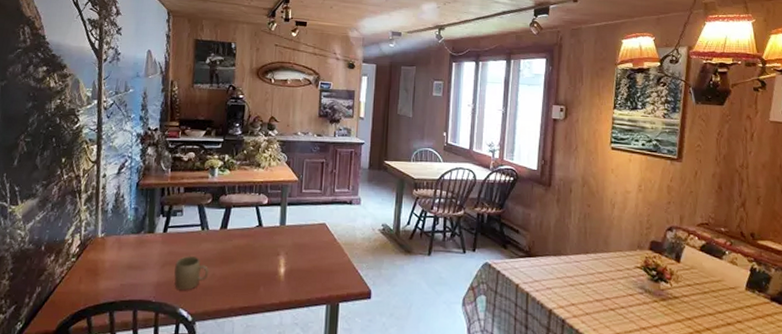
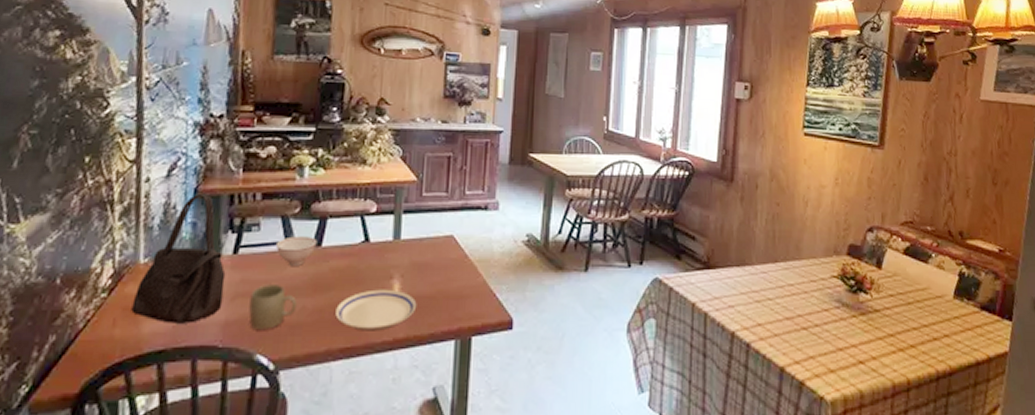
handbag: none [92,186,158,283] -> present [131,193,226,324]
bowl: none [193,220,224,243] -> present [275,236,318,266]
plate: none [237,263,298,295] -> present [335,289,417,331]

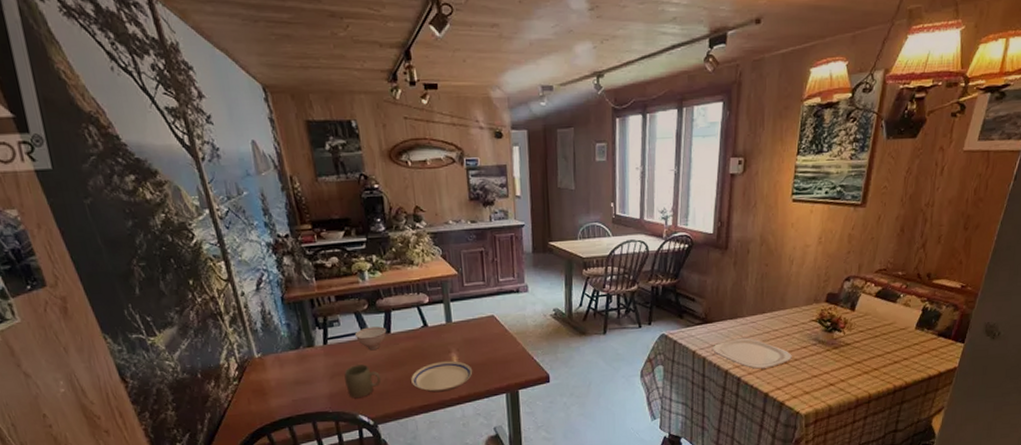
handbag: present [131,193,226,324] -> none [257,300,325,399]
plate: none [715,291,812,334] -> present [711,337,792,369]

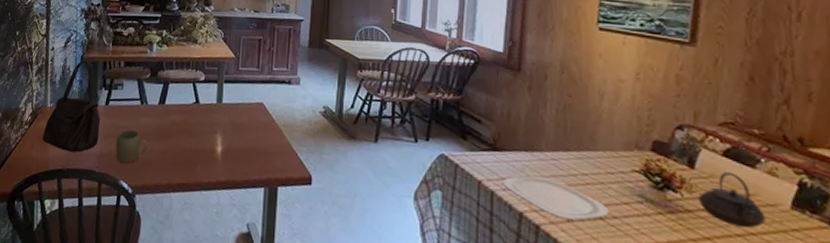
handbag: none [257,300,325,399] -> present [42,59,101,153]
bowl: present [354,326,387,350] -> none [133,95,162,118]
plate: present [411,360,473,393] -> none [174,140,235,173]
teapot: none [855,309,898,349] -> present [698,172,766,228]

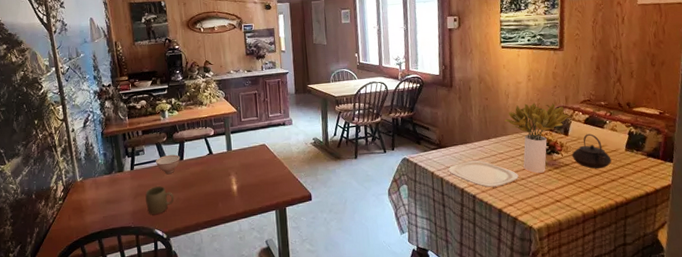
handbag: present [42,59,101,153] -> none [77,134,130,215]
bowl: none [133,95,162,118] -> present [155,154,180,174]
flower bouquet: none [594,111,701,215] -> present [504,103,571,174]

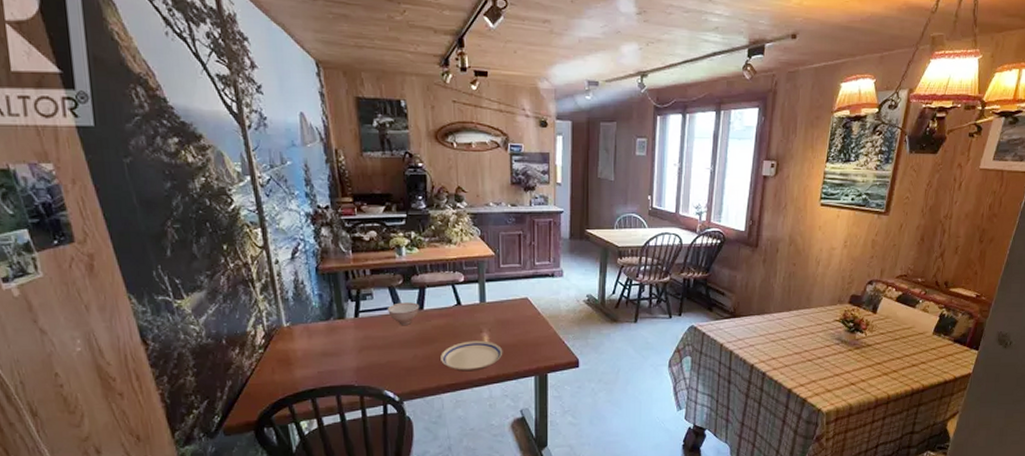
mug: present [145,186,174,214] -> none [373,339,410,372]
plate: none [198,182,248,210] -> present [441,340,503,372]
plate: present [447,160,519,188] -> none [739,333,816,365]
flower bouquet: present [504,103,571,174] -> none [810,273,883,353]
teapot: present [571,134,612,169] -> none [876,313,917,351]

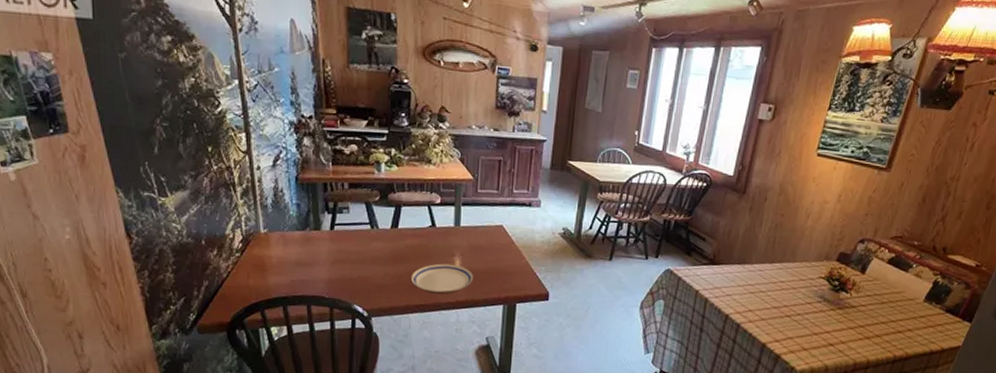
bowl: present [387,302,420,325] -> none [362,219,395,242]

